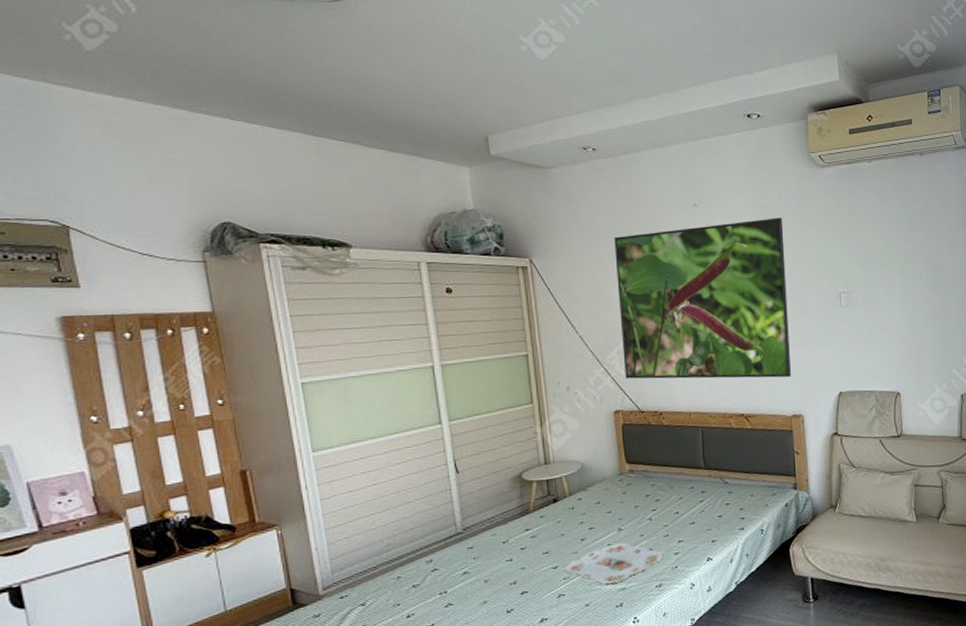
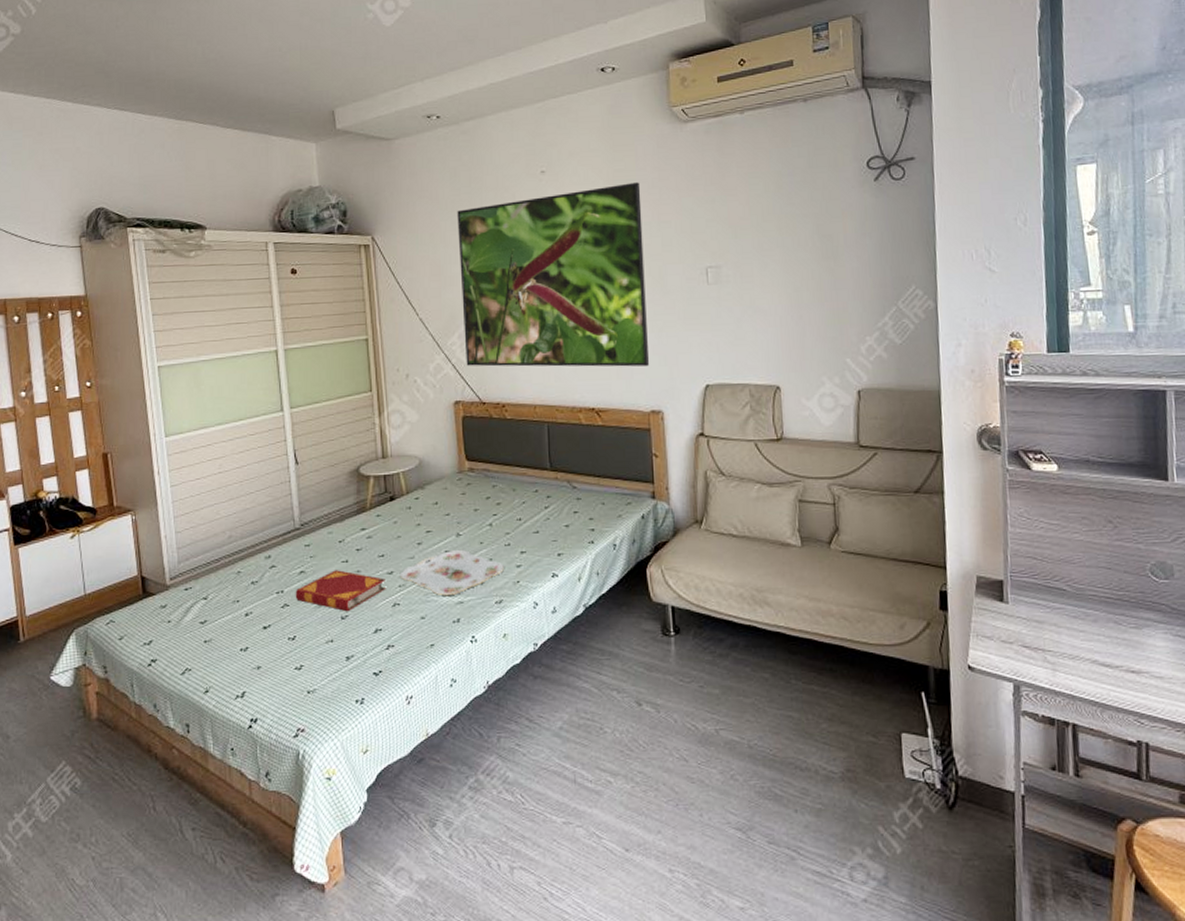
hardback book: none [459,568,550,606] -> present [295,570,385,612]

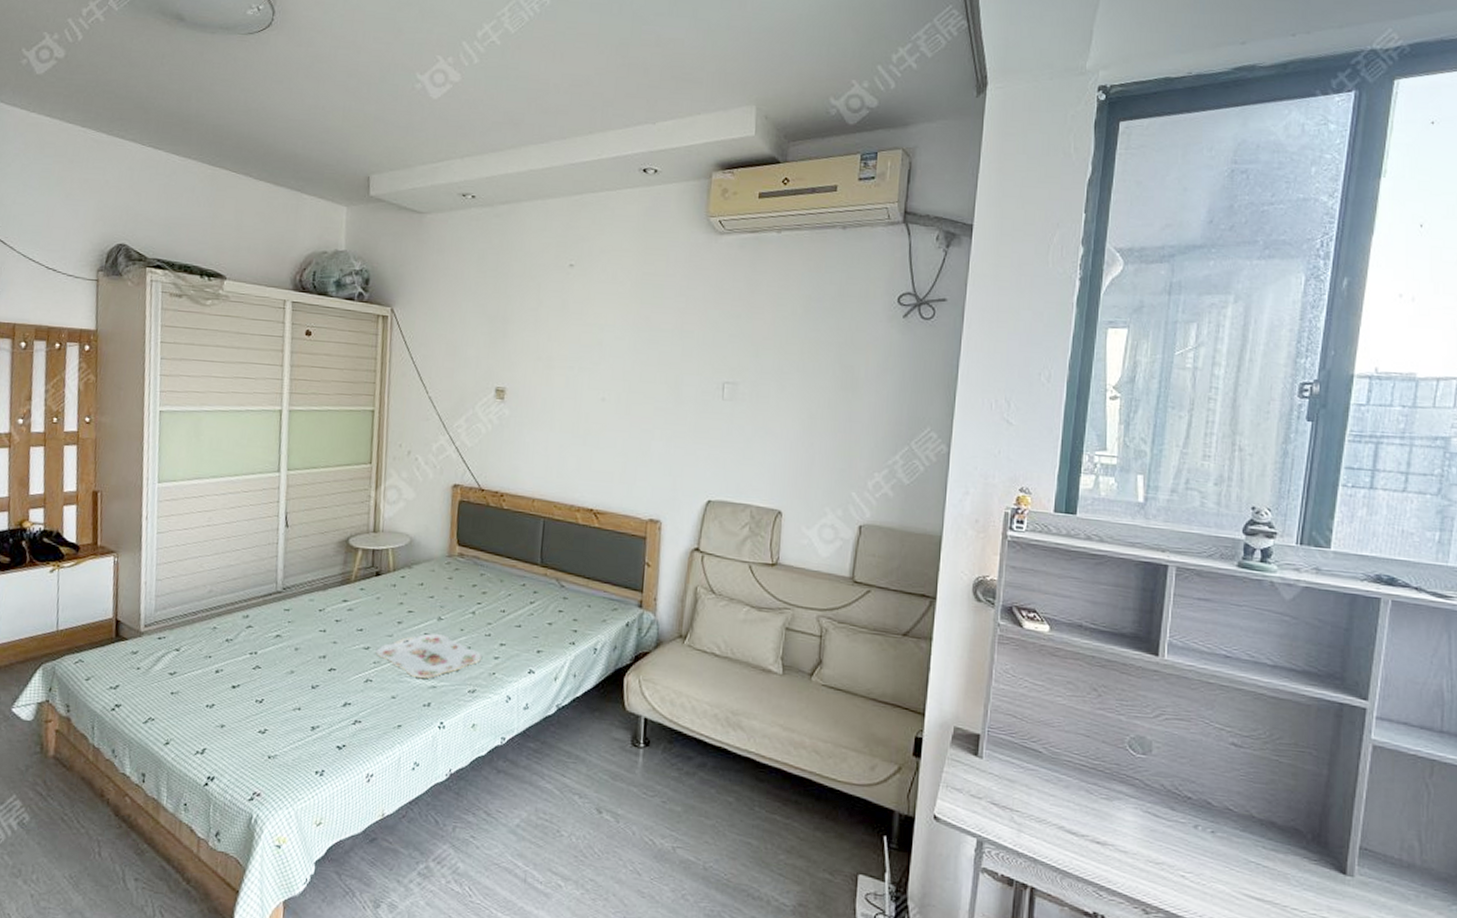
hardback book: present [295,570,385,612] -> none [268,638,361,682]
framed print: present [457,182,650,367] -> none [470,287,668,474]

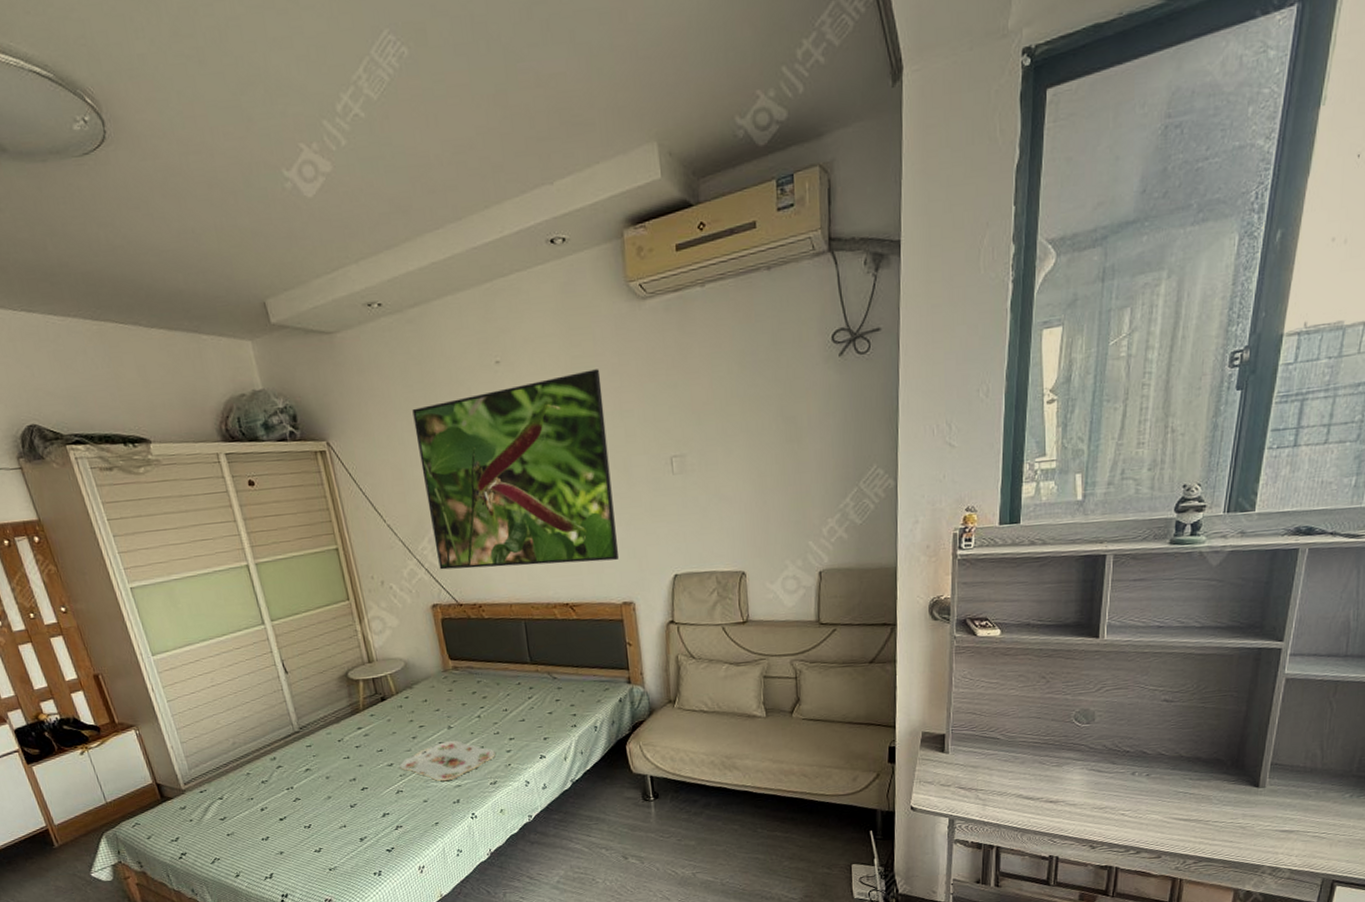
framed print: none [470,287,668,474] -> present [412,369,619,570]

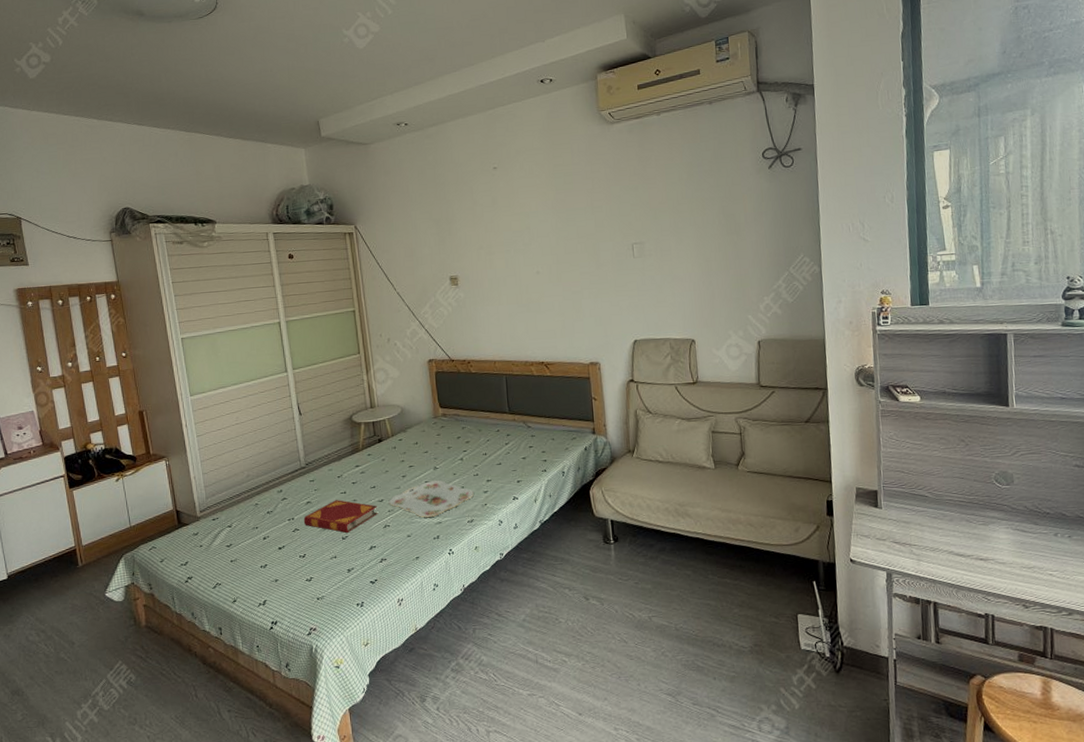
hardback book: none [304,765,388,801] -> present [303,500,378,534]
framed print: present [412,369,619,570] -> none [425,175,588,331]

